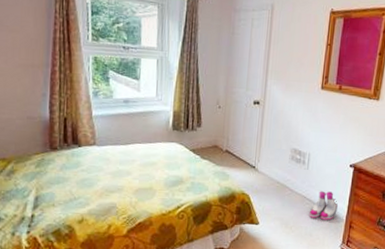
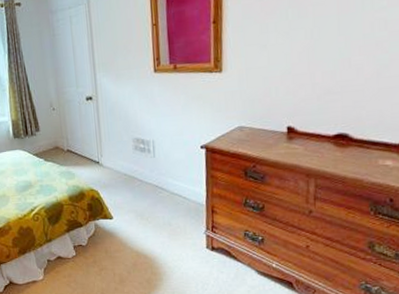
boots: present [309,191,338,221] -> none [164,177,195,208]

